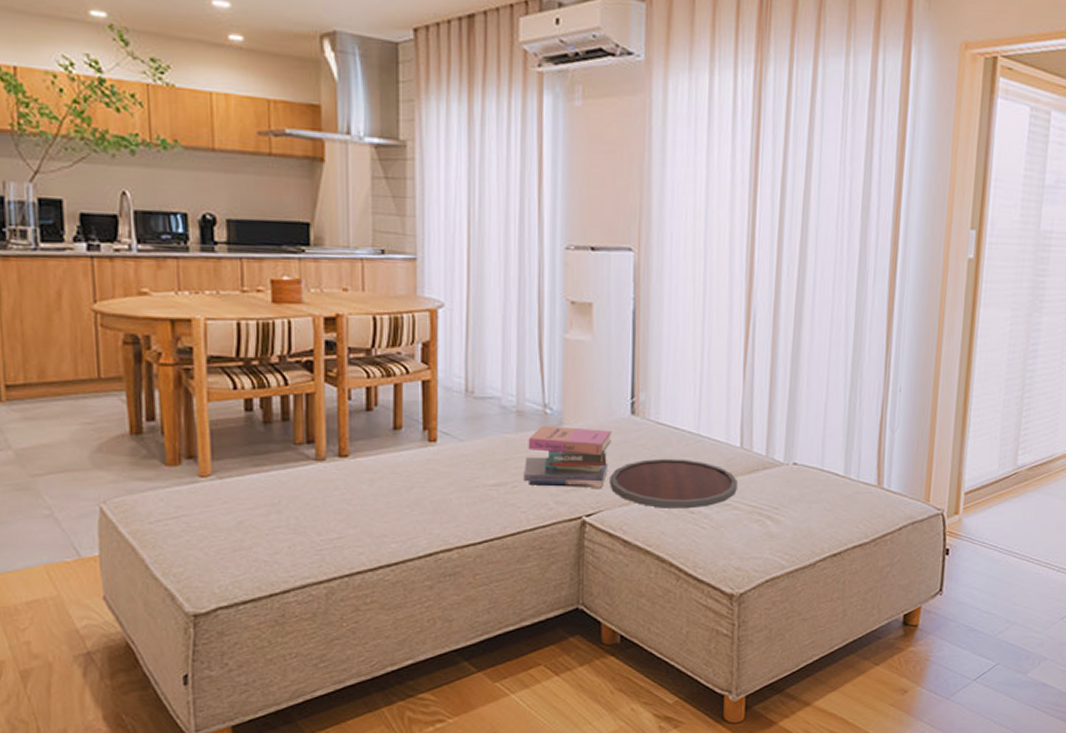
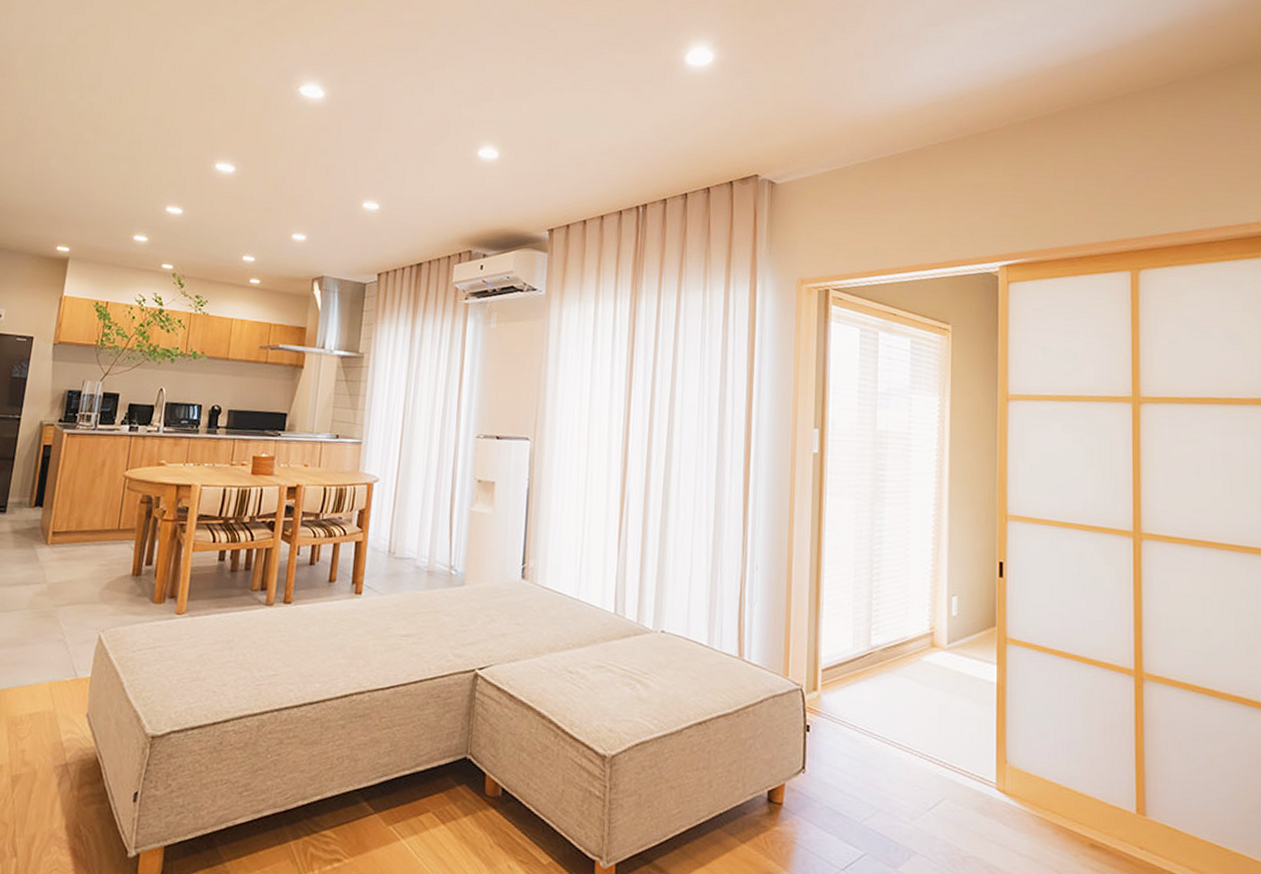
books: present [524,426,611,488] -> none [429,585,504,644]
tray: present [610,458,738,509] -> none [500,619,611,669]

